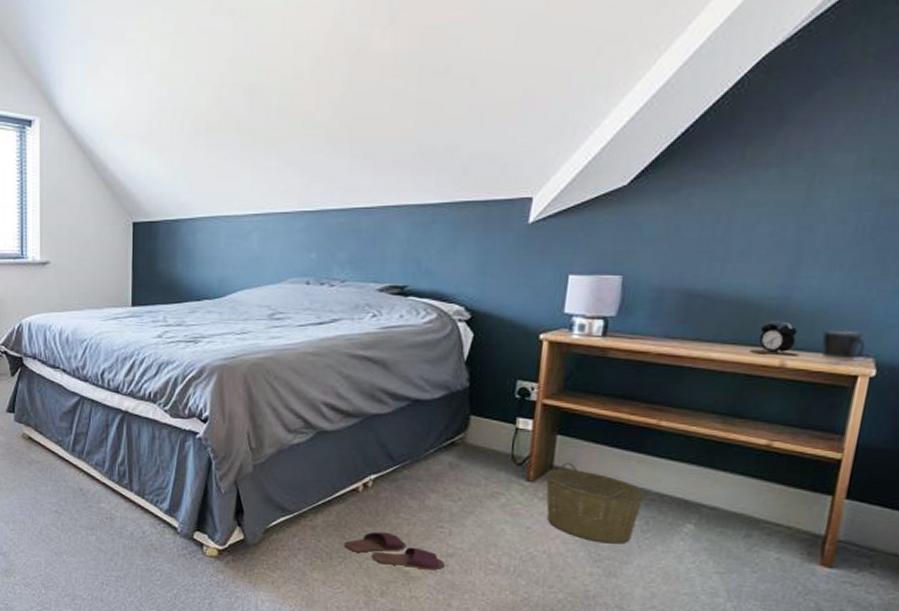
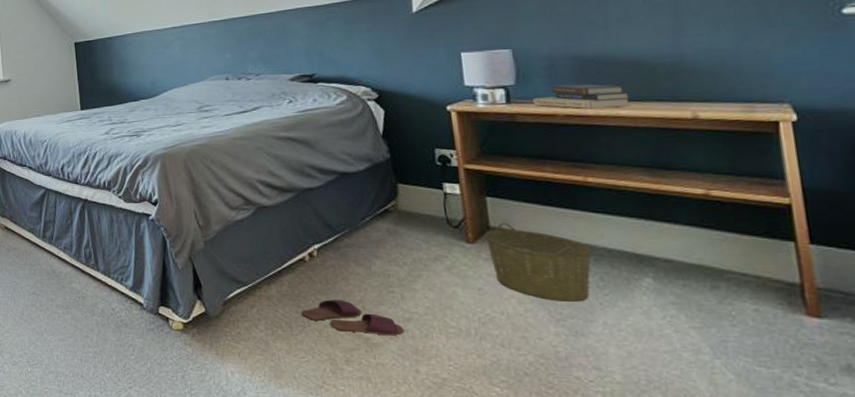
books: none [629,320,726,350] -> present [533,83,630,110]
alarm clock: present [750,321,798,357] -> none [657,76,708,109]
mug: present [820,330,867,363] -> none [727,79,778,109]

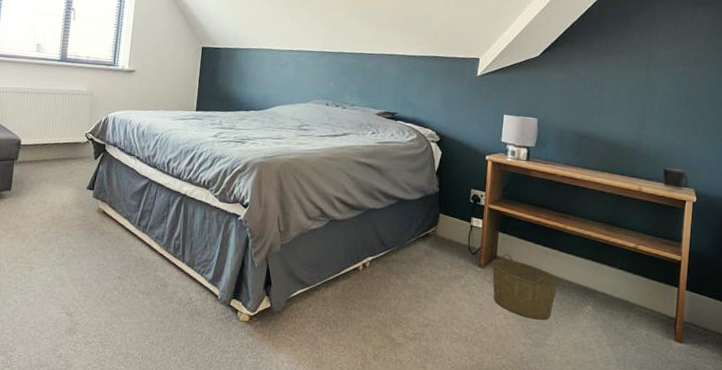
slippers: present [301,299,404,336] -> none [347,304,422,338]
books: present [533,83,630,110] -> none [544,152,604,176]
mug: none [727,79,778,109] -> present [662,168,689,191]

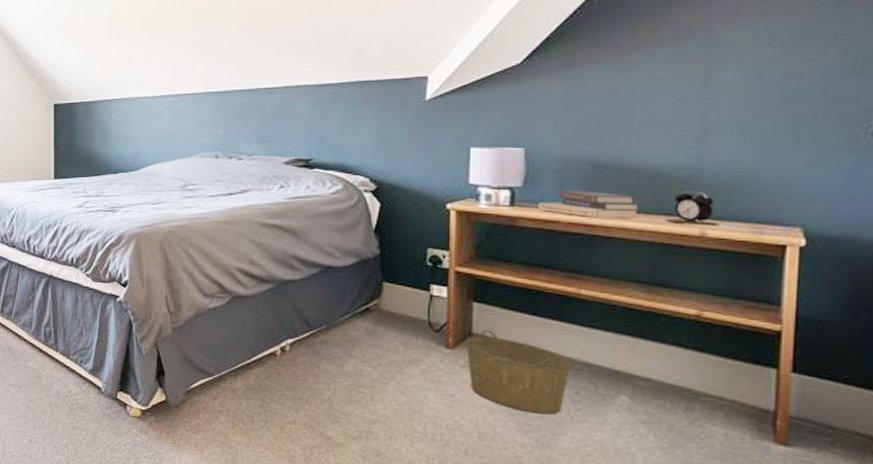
books: none [544,152,604,176] -> present [538,190,639,219]
alarm clock: none [620,158,649,185] -> present [666,191,717,226]
mug: present [662,168,689,191] -> none [741,199,791,232]

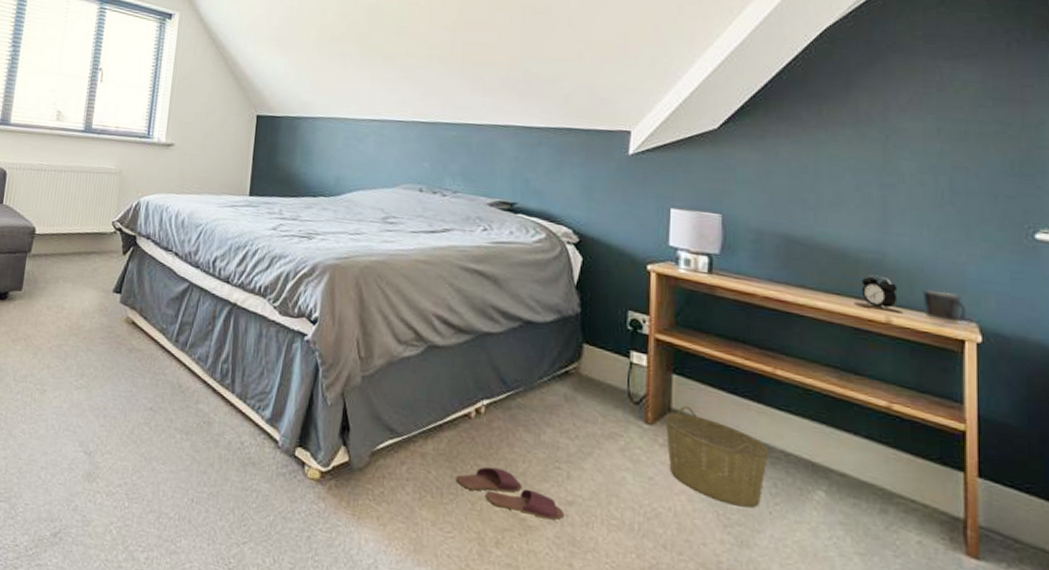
slippers: none [265,396,368,436] -> present [456,466,564,520]
books: present [538,190,639,219] -> none [735,262,829,299]
mug: none [741,199,791,232] -> present [922,290,967,326]

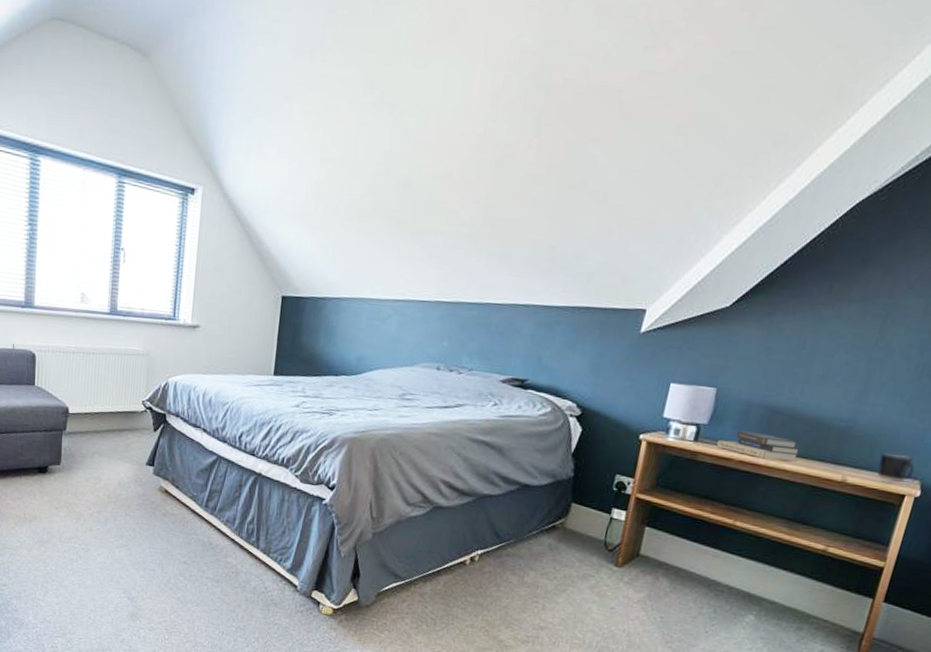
slippers: present [456,466,564,520] -> none [448,602,536,641]
basket: present [665,405,769,508] -> none [629,551,716,629]
books: none [735,262,829,299] -> present [717,431,800,462]
alarm clock: present [854,274,901,314] -> none [818,440,860,474]

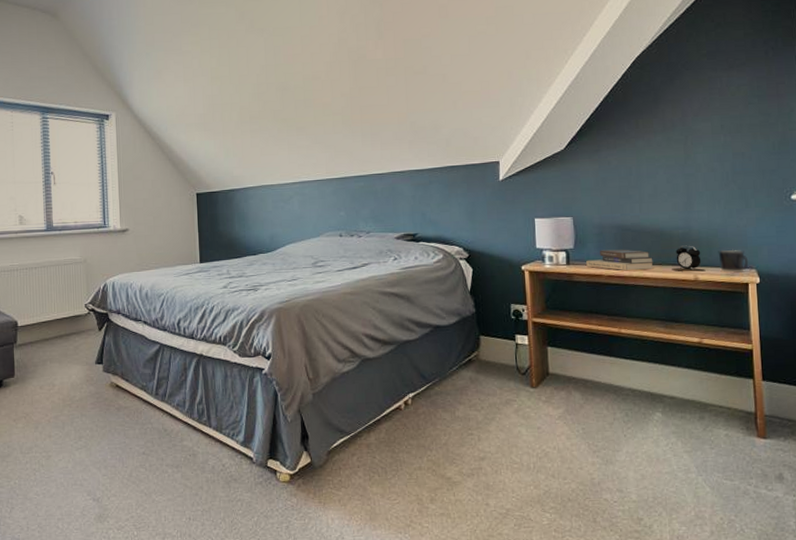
alarm clock: none [818,440,860,474] -> present [672,245,705,272]

